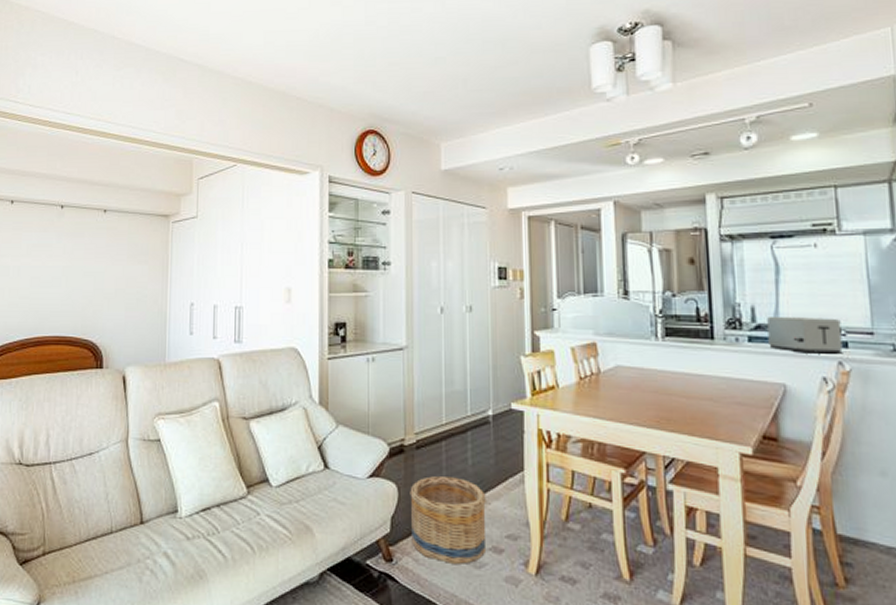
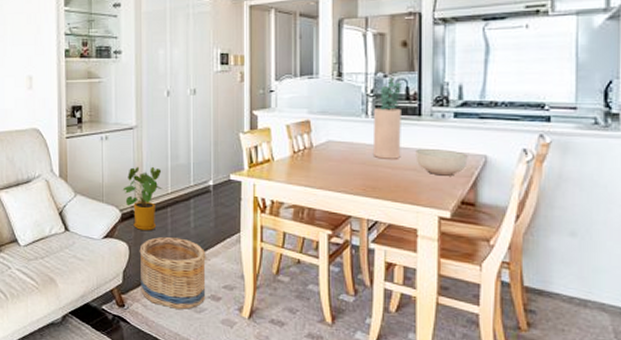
house plant: none [391,393,436,470] -> present [122,167,162,232]
vase: none [664,294,695,387] -> present [372,75,401,159]
bowl: none [710,376,766,407] -> present [415,149,468,176]
toaster: present [767,317,843,354] -> none [473,94,546,127]

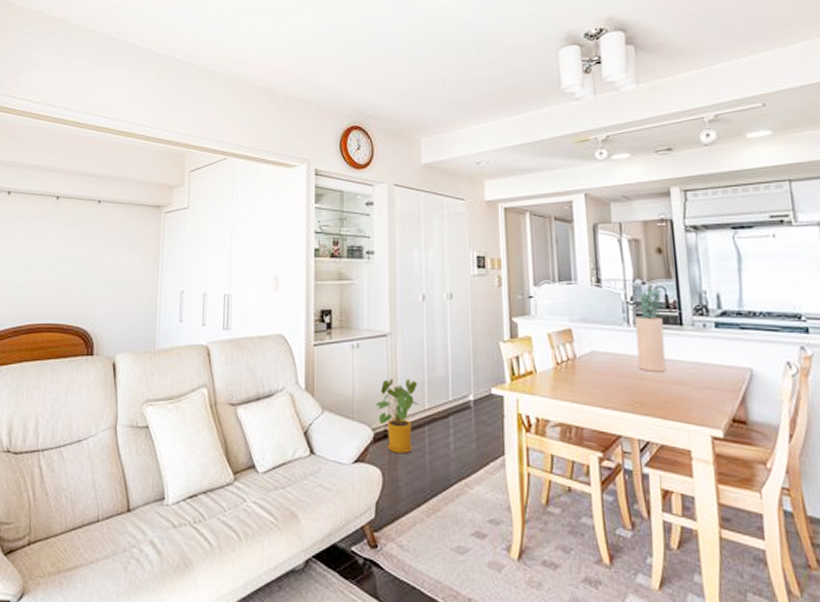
basket: present [139,236,206,309] -> none [394,460,468,550]
bowl: present [415,149,468,176] -> none [681,361,734,391]

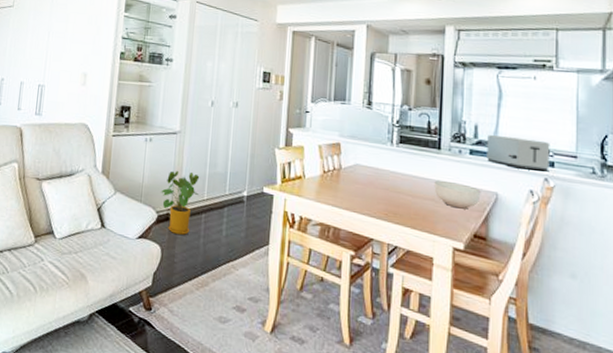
vase: present [635,282,667,372] -> none [395,109,424,188]
bowl: none [681,361,734,391] -> present [434,181,481,209]
toaster: none [732,304,804,339] -> present [487,135,550,172]

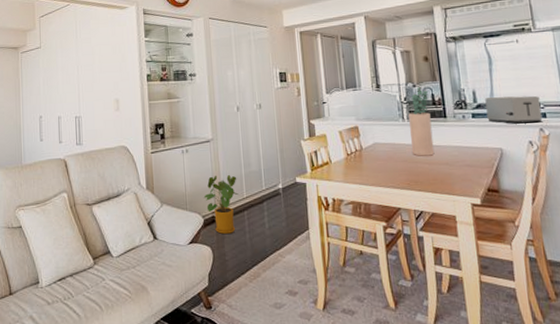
vase: none [395,109,424,188] -> present [408,85,435,156]
bowl: present [434,181,481,209] -> none [446,145,488,168]

